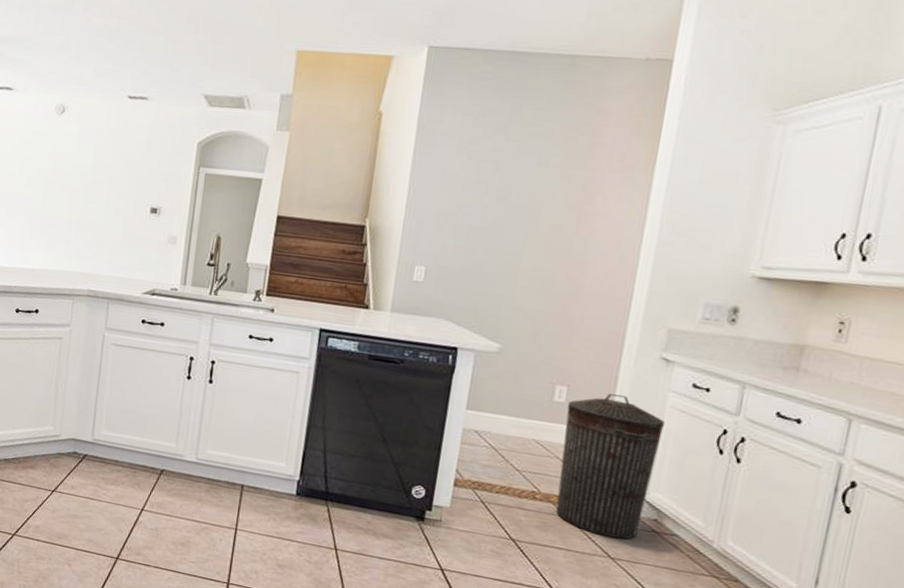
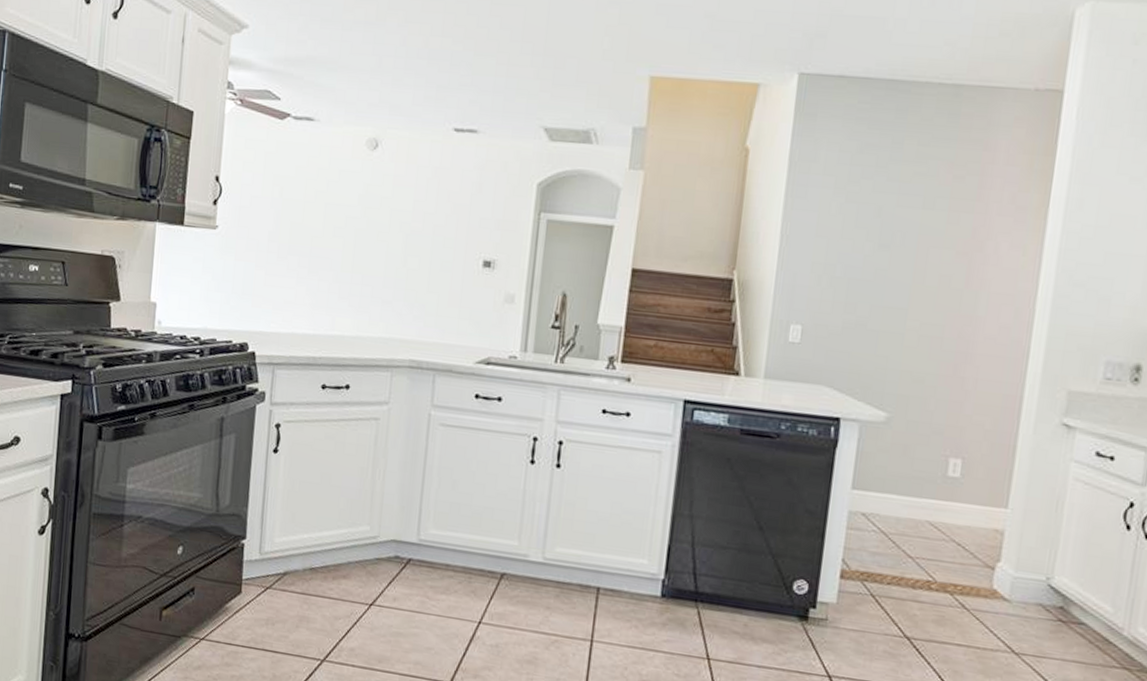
trash can: present [556,393,665,539] -> none [953,466,1068,631]

